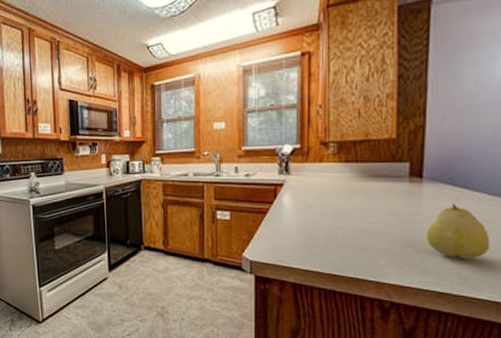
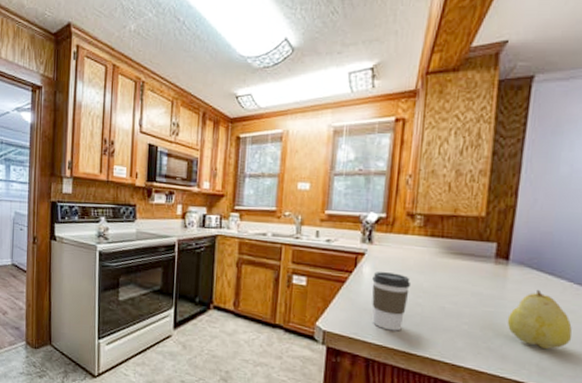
coffee cup: none [293,200,331,255] -> present [372,272,412,331]

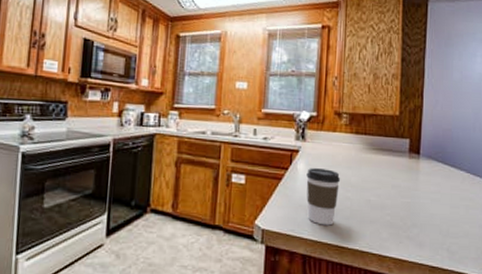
fruit: present [507,290,573,349] -> none [421,181,473,234]

